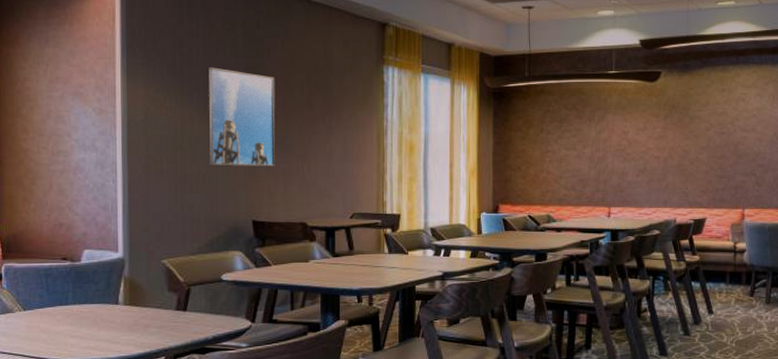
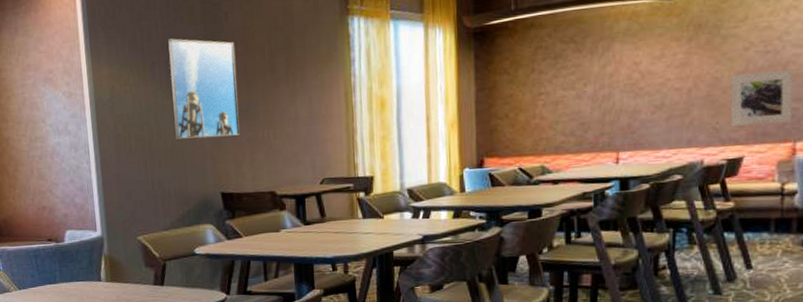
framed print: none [696,150,742,192] -> present [731,70,793,127]

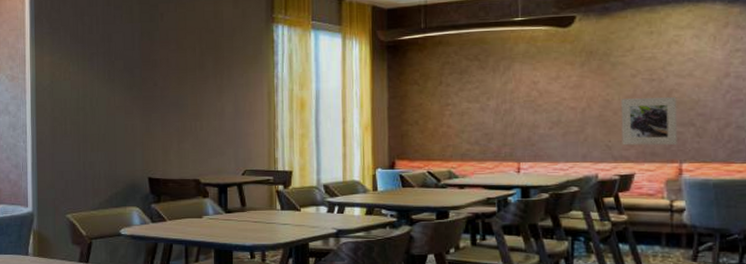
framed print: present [168,38,240,141] -> none [107,33,169,127]

